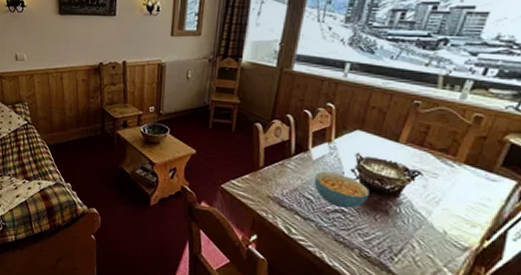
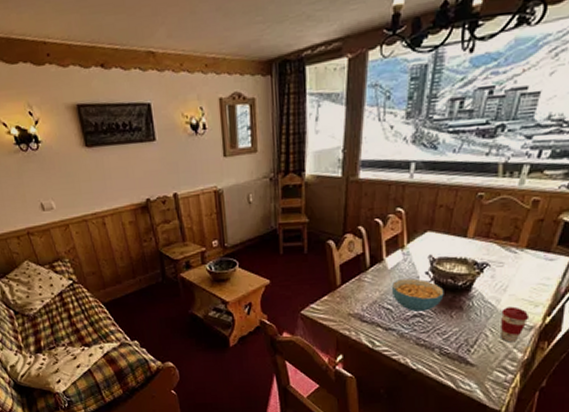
coffee cup: none [430,220,465,261] -> present [501,306,530,343]

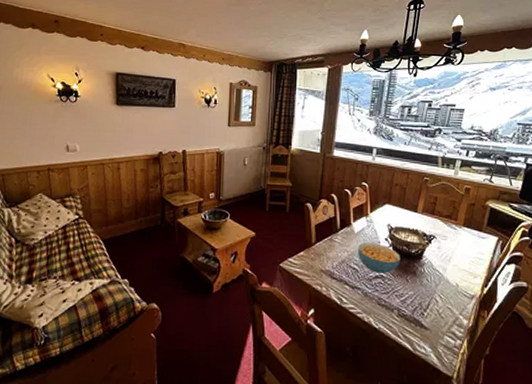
coffee cup: present [501,306,530,343] -> none [448,276,471,309]

